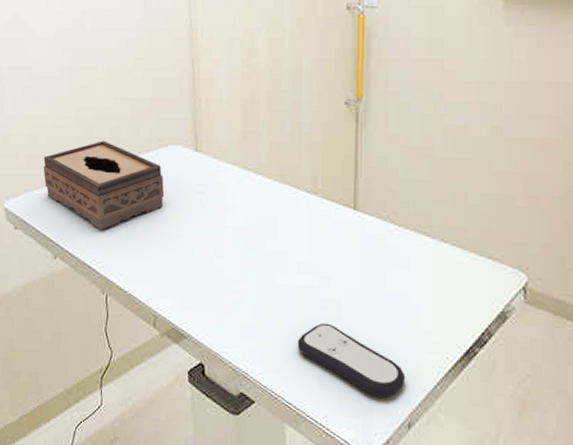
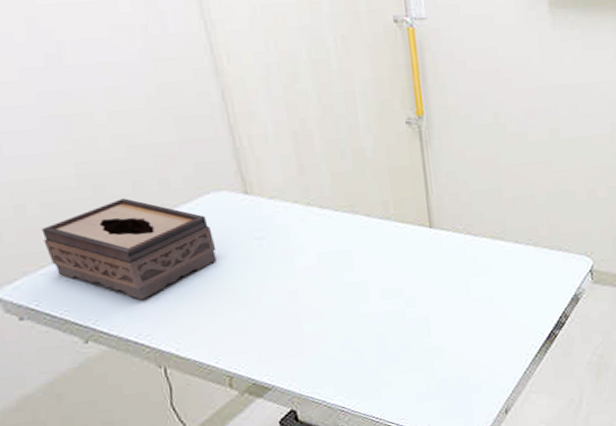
remote control: present [297,323,406,397] -> none [391,340,499,395]

